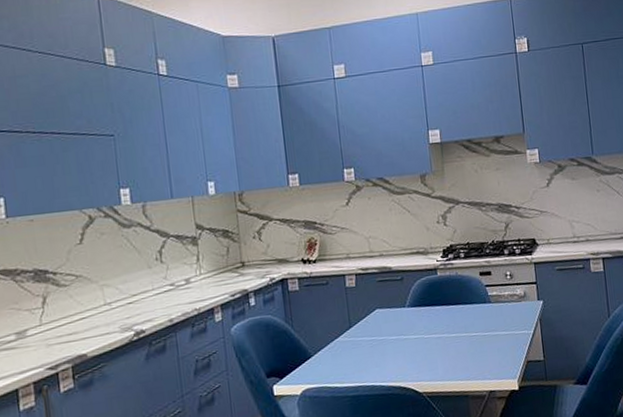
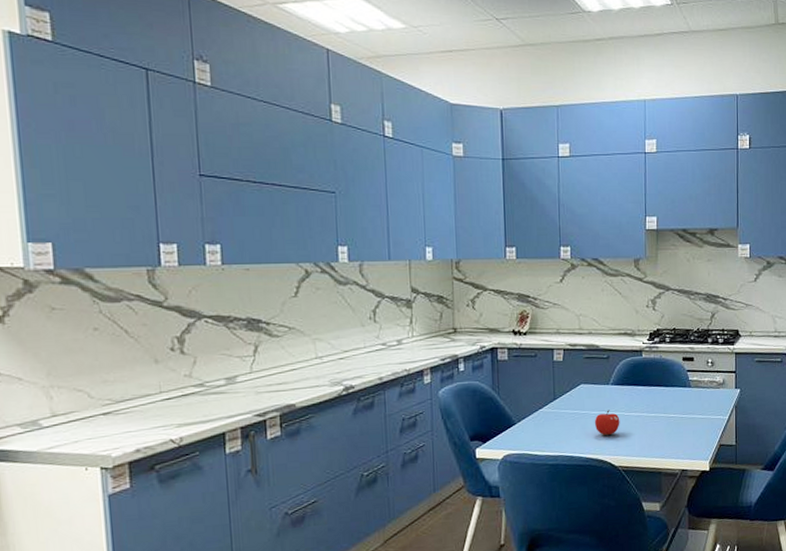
fruit: none [393,333,421,361] -> present [594,410,620,435]

